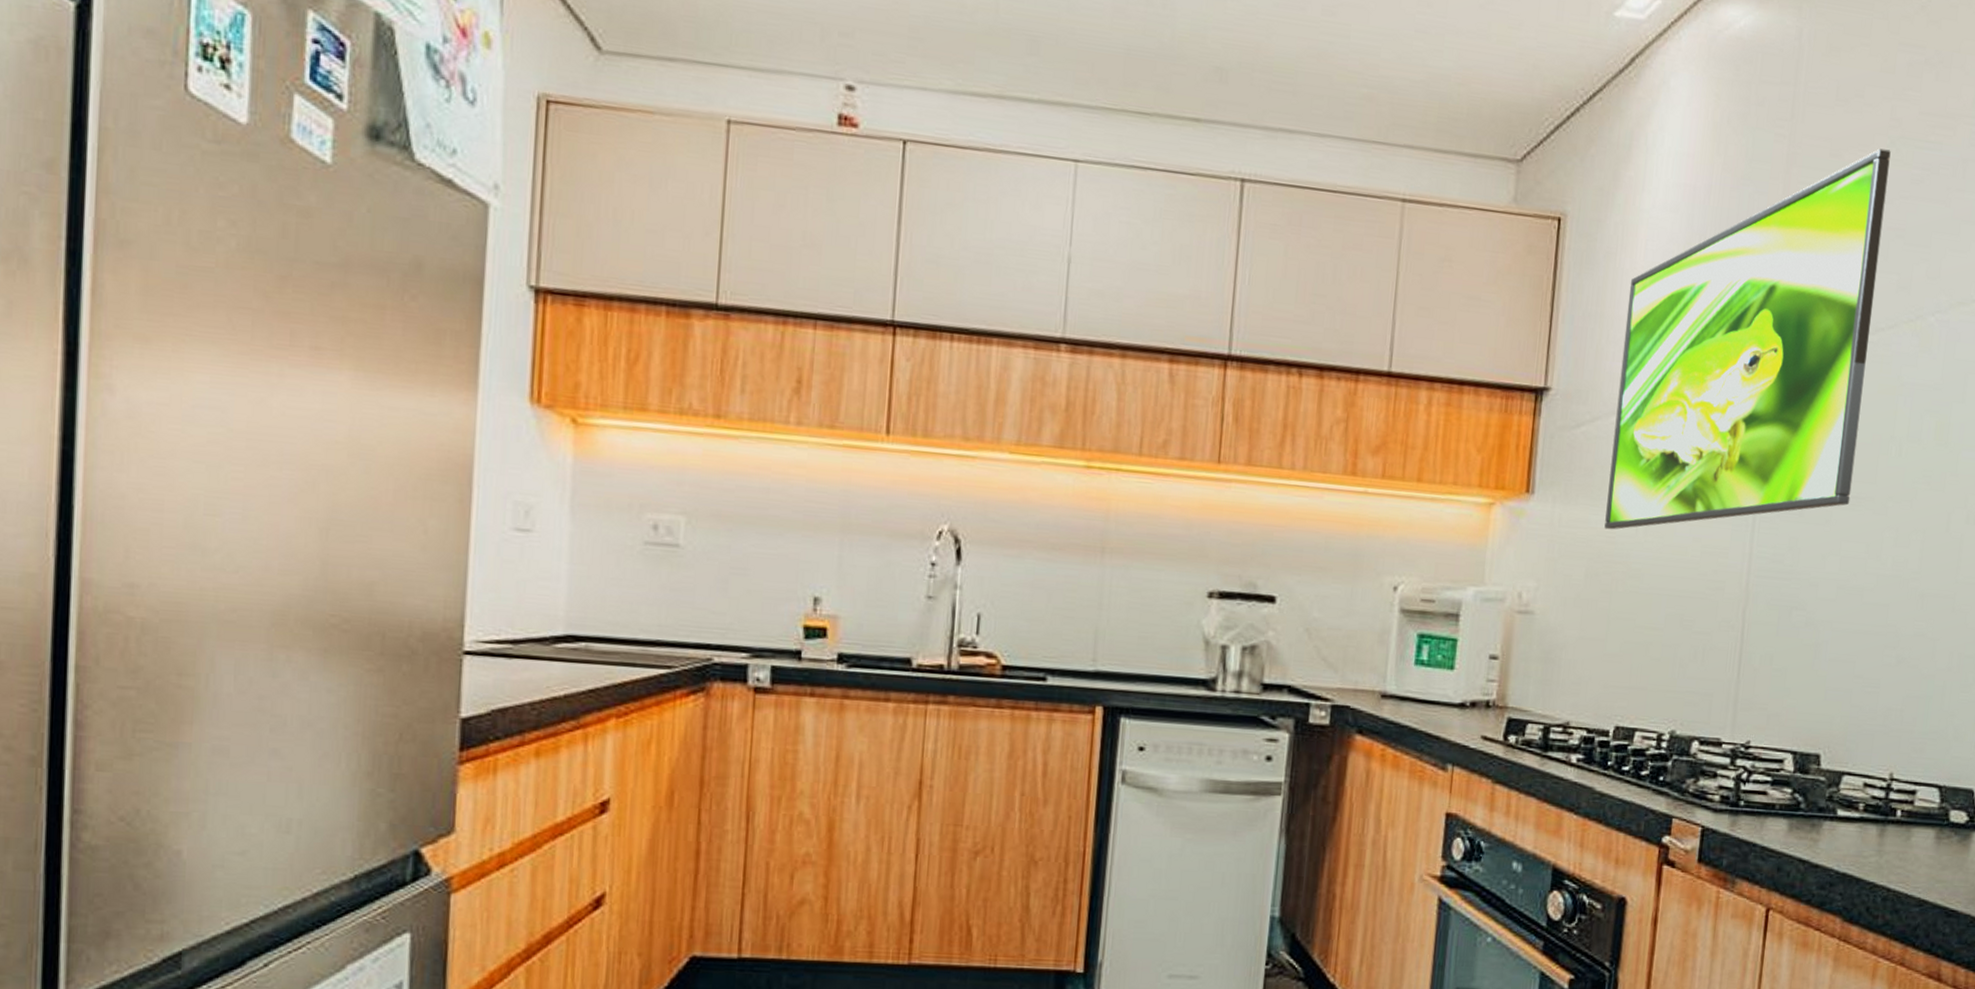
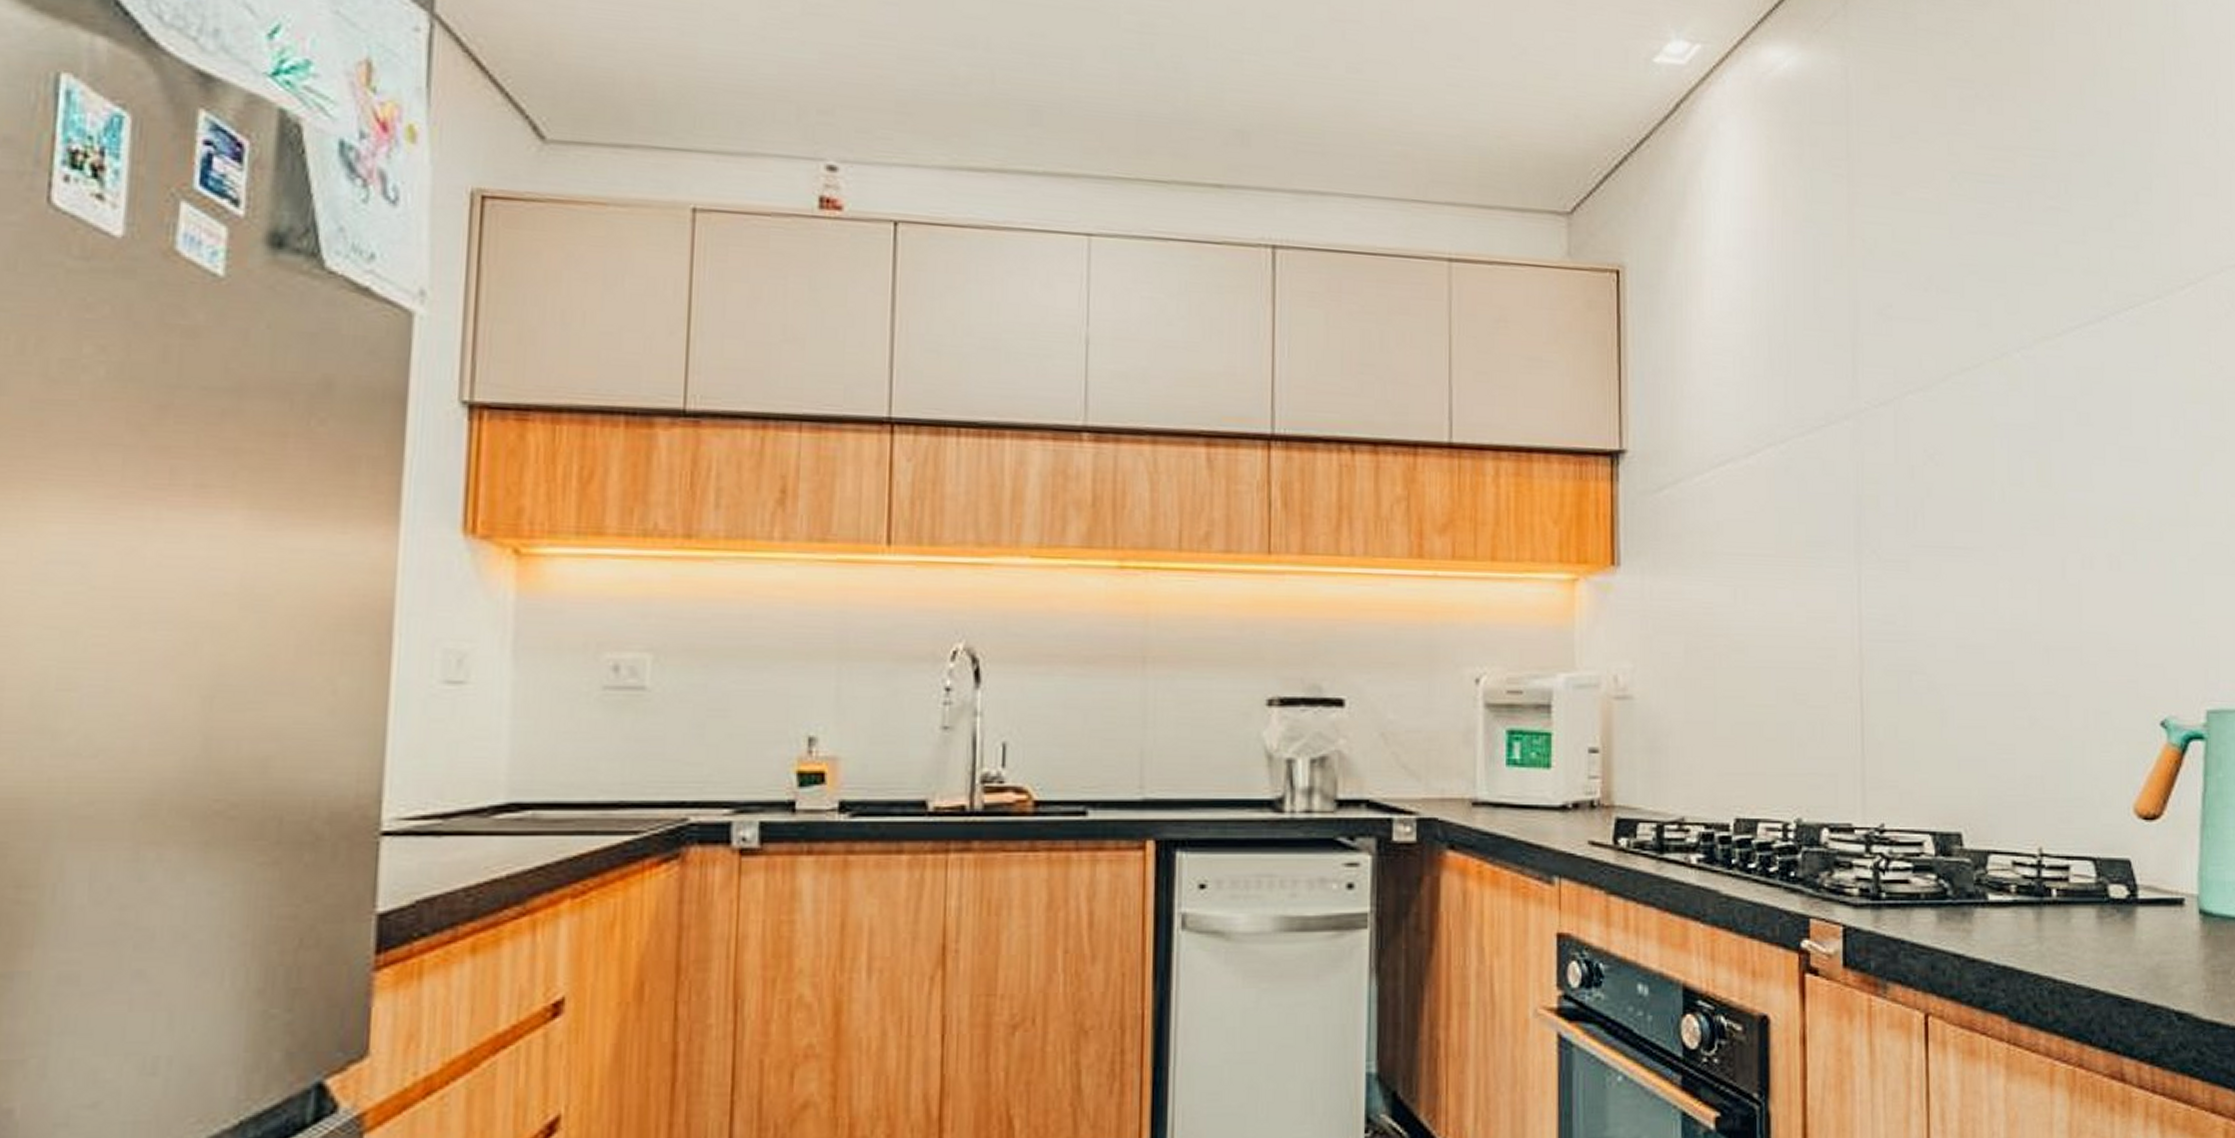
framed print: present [1604,148,1891,530] -> none [1699,184,1958,600]

